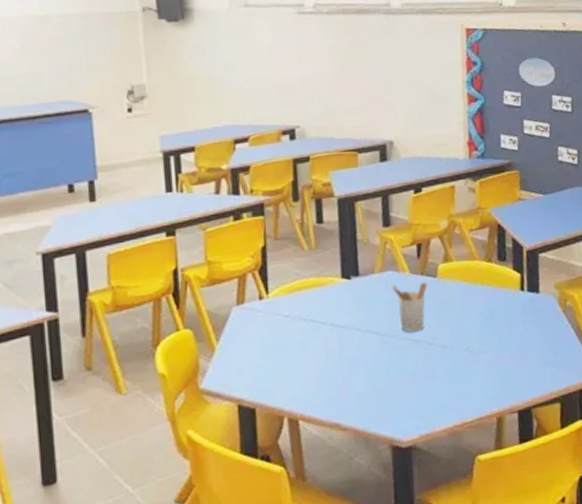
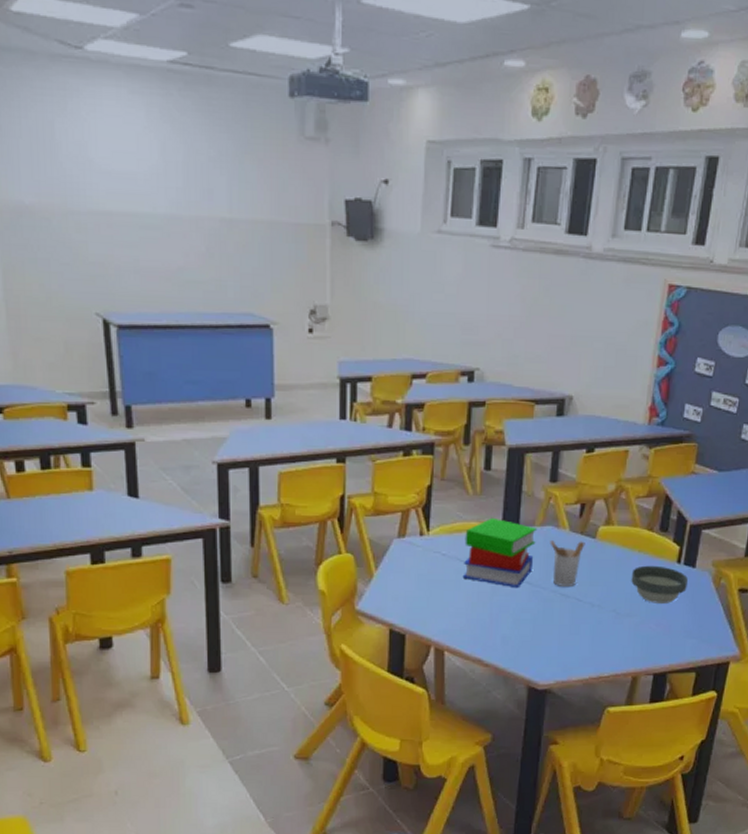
book: none [305,270,379,341] -> present [462,517,538,587]
bowl: none [478,296,535,336] -> present [631,565,689,603]

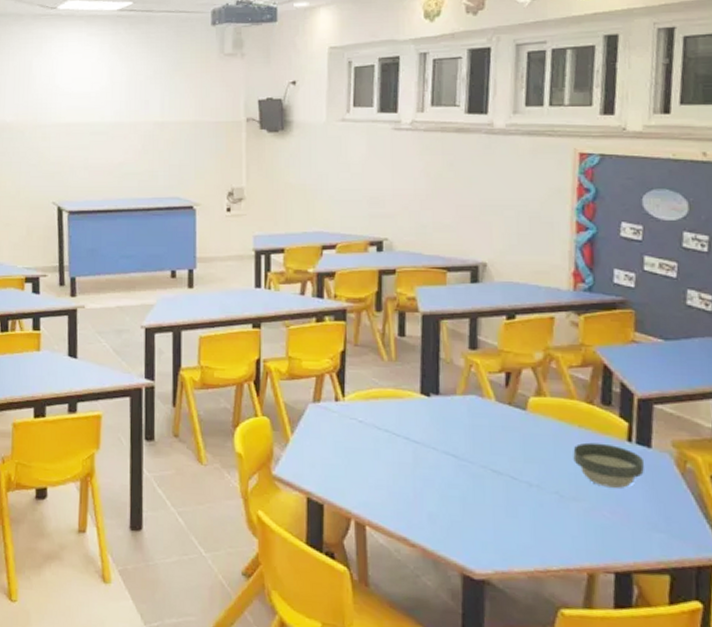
book: present [462,517,538,587] -> none [381,384,460,460]
utensil holder: present [550,541,585,588] -> none [474,411,515,464]

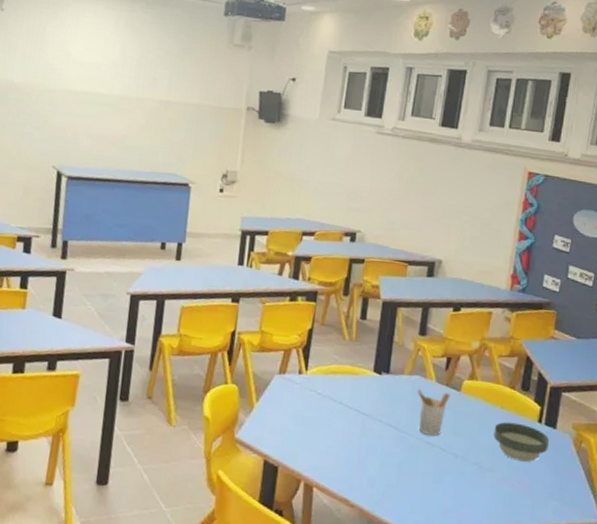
utensil holder: none [474,411,515,464] -> present [417,389,451,437]

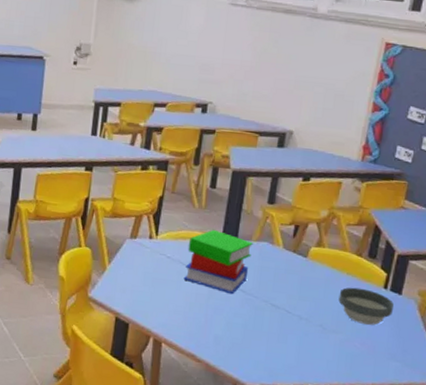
book: none [334,363,406,431] -> present [183,229,254,294]
utensil holder: present [417,389,451,437] -> none [264,255,297,300]

